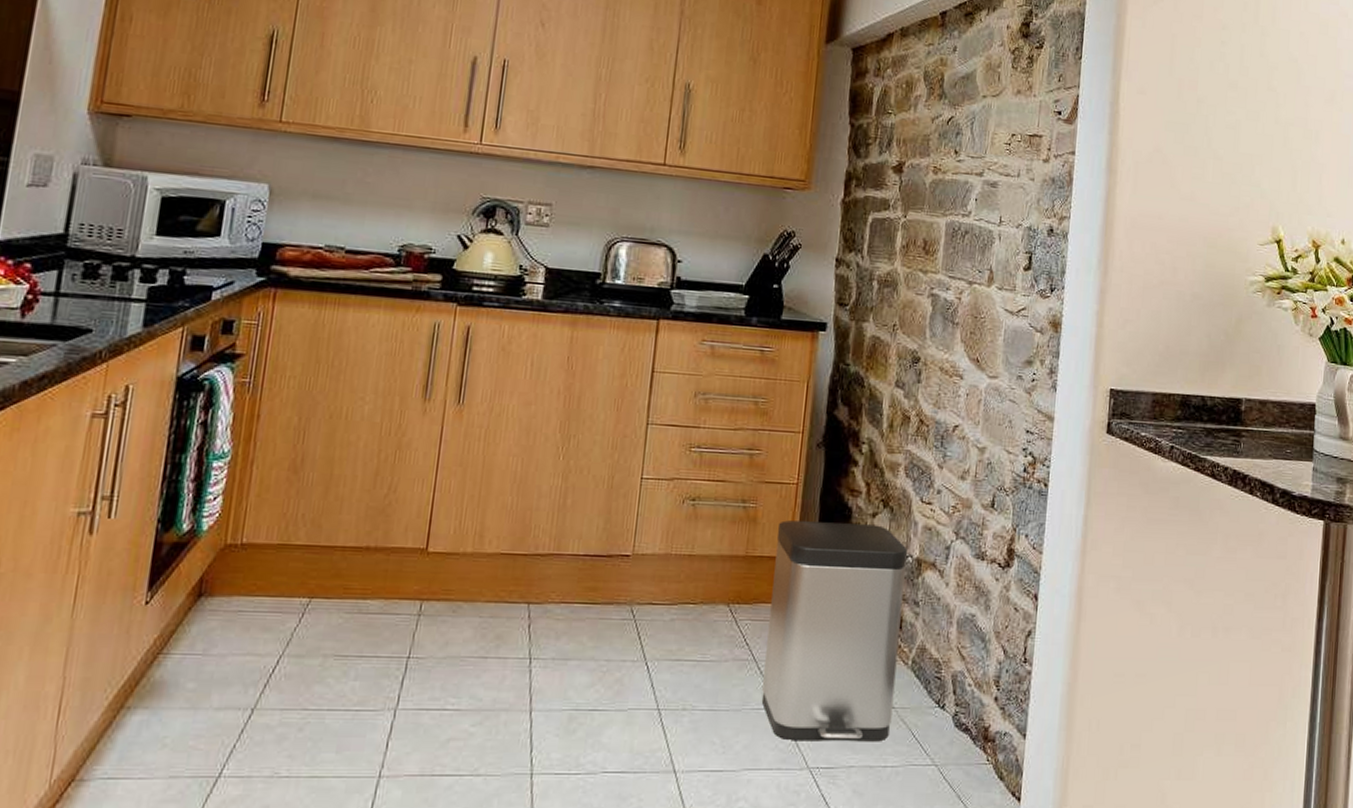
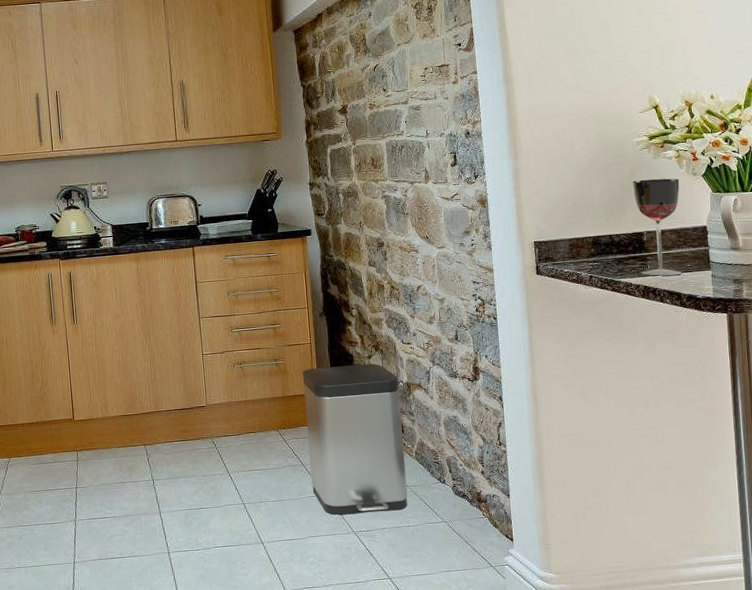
wineglass: none [1231,330,1293,462] -> present [633,178,683,276]

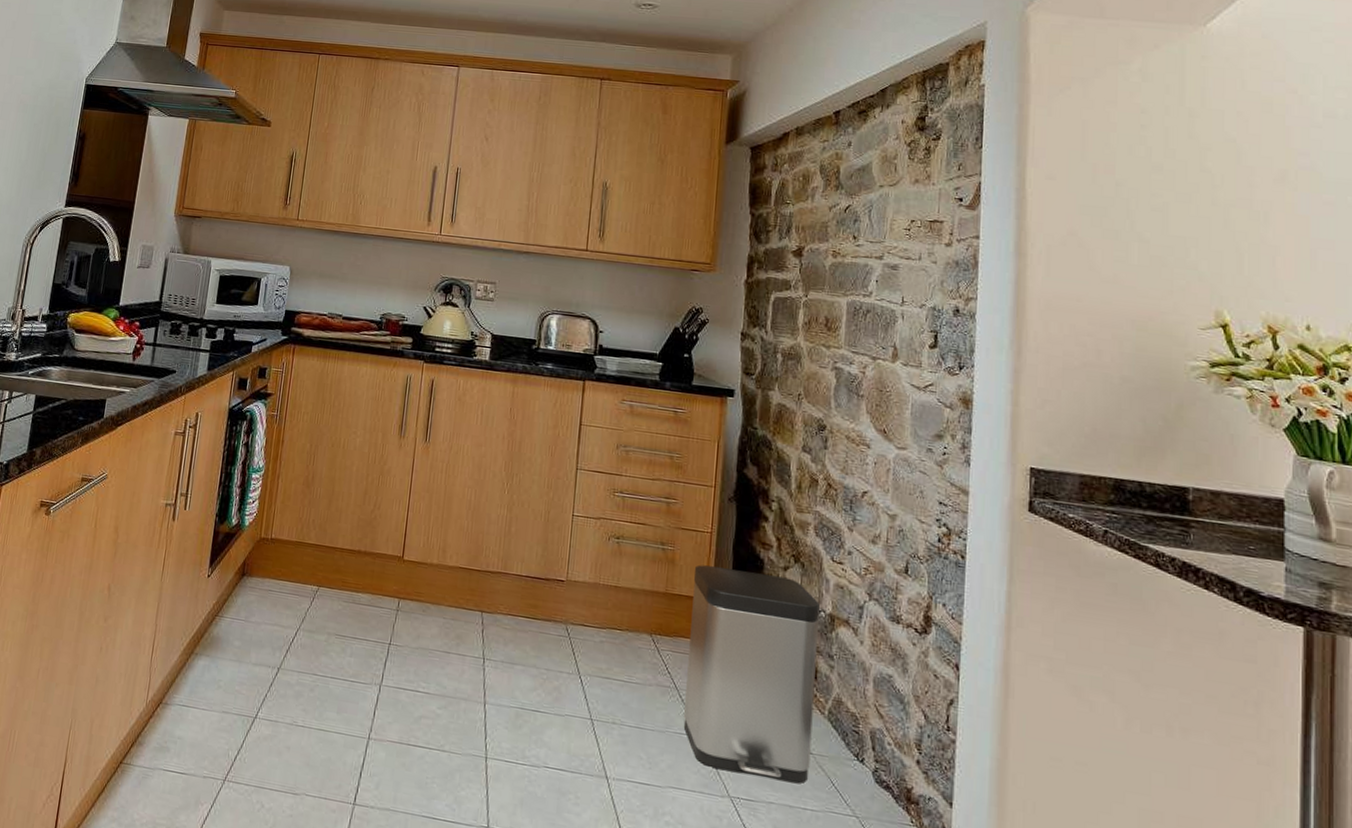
wineglass: present [633,178,683,276] -> none [1178,416,1249,558]

